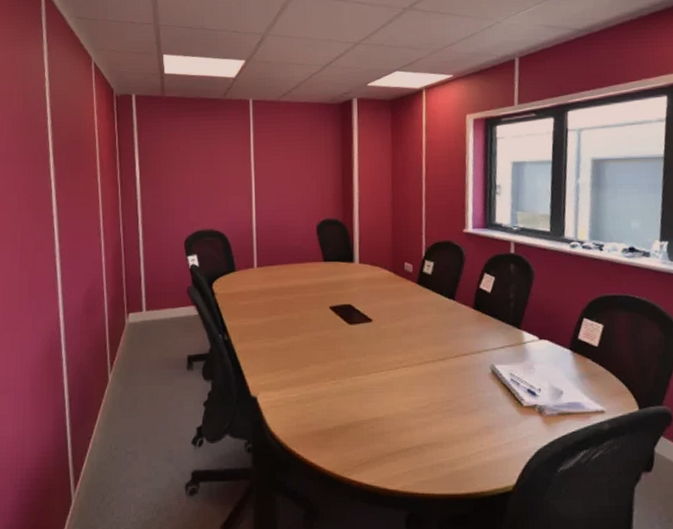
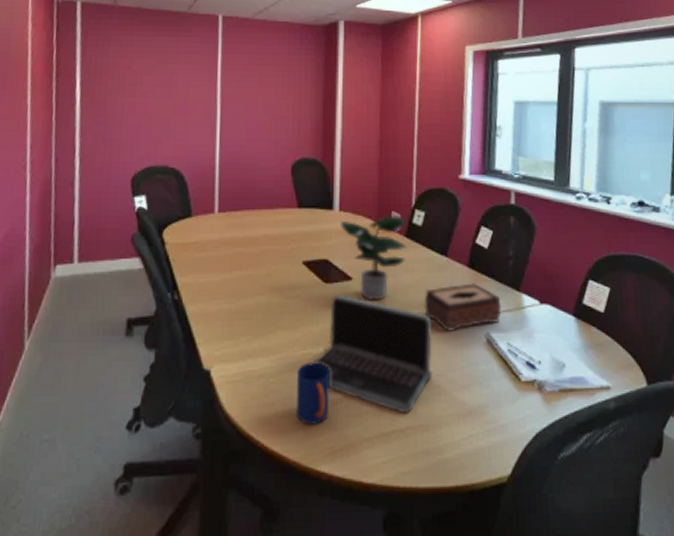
mug: none [328,390,357,442] -> present [295,362,330,425]
laptop: none [342,334,445,432] -> present [313,295,433,413]
potted plant: none [360,266,419,339] -> present [339,216,407,301]
tissue box: none [435,322,504,364] -> present [424,283,502,331]

